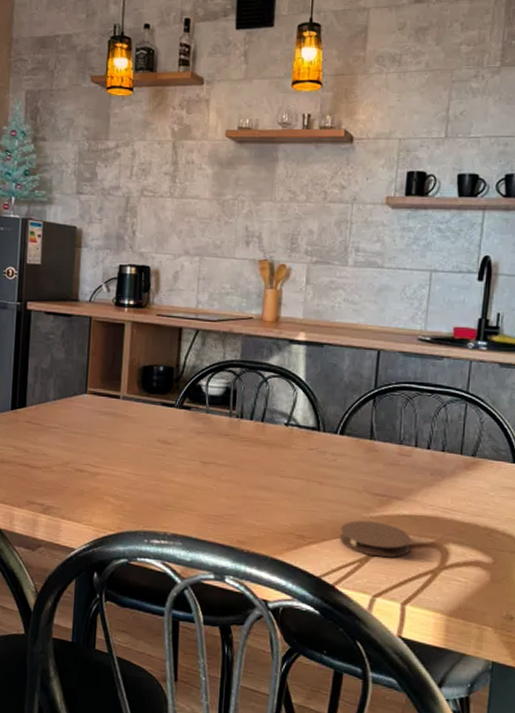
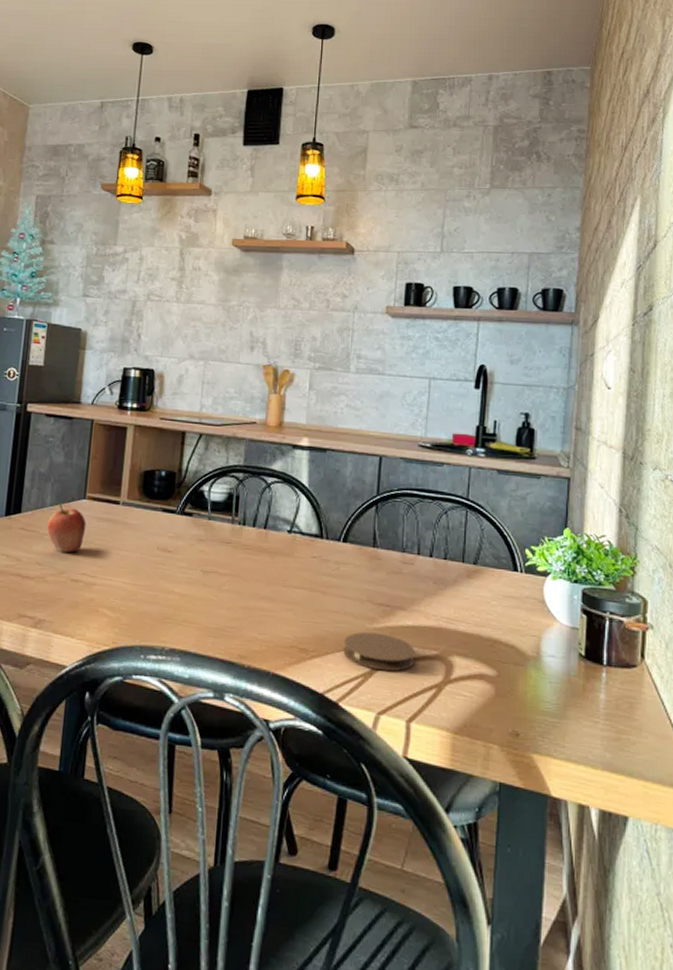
fruit: none [51,398,89,444] -> present [47,503,86,553]

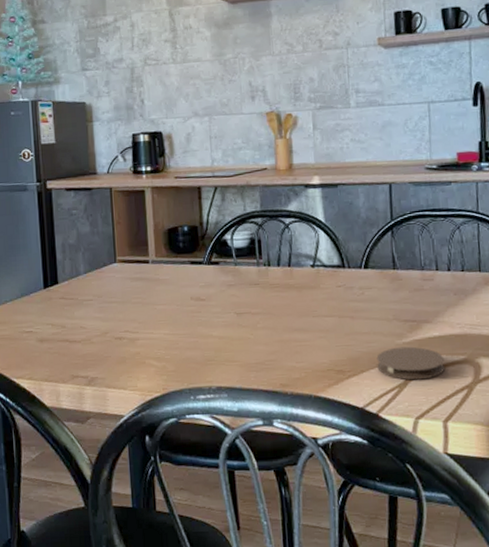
fruit: present [47,503,86,553] -> none [85,270,121,314]

